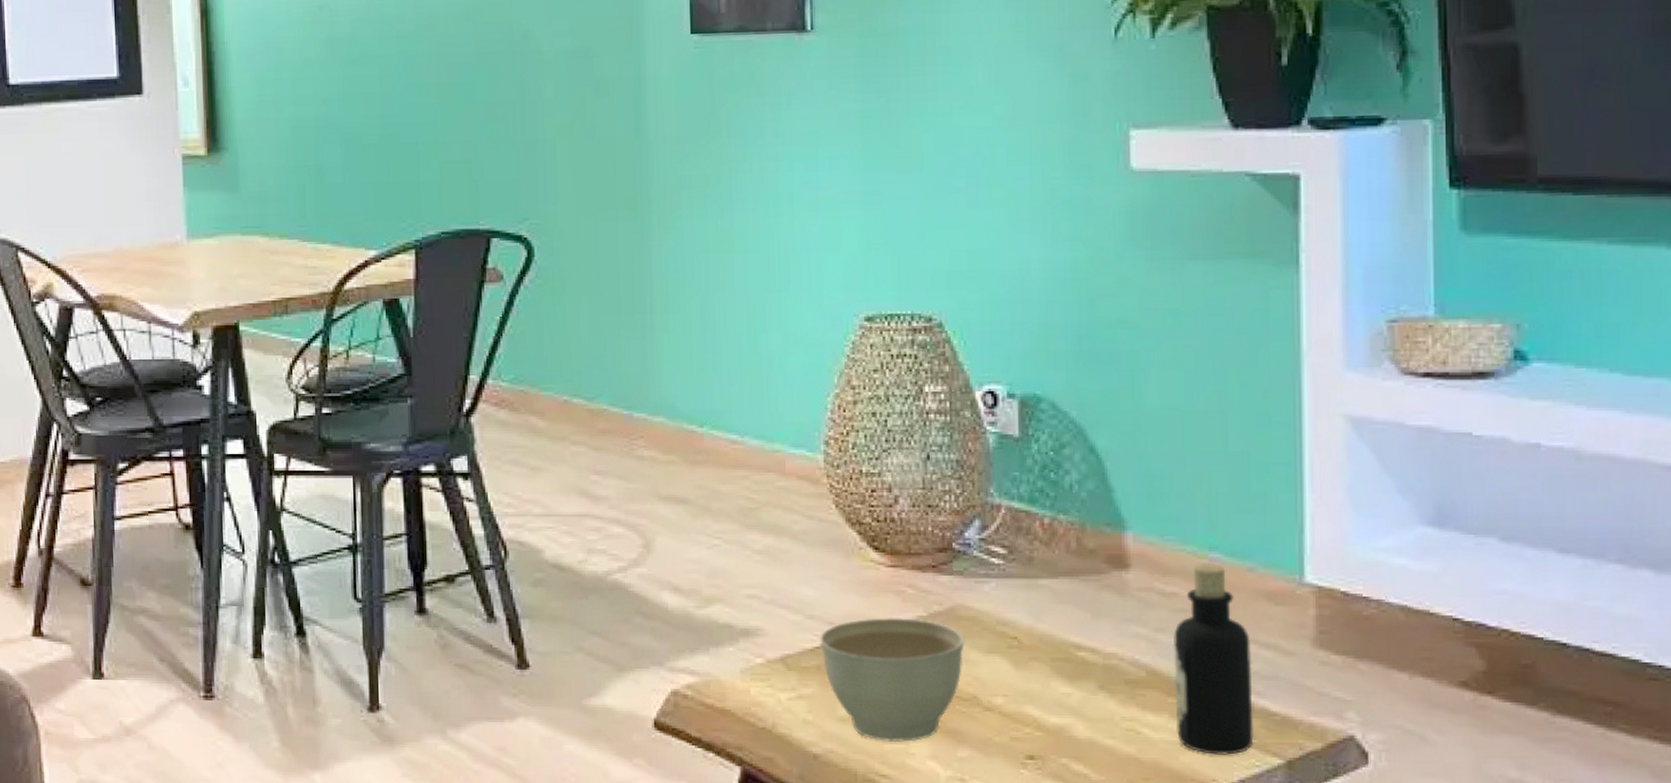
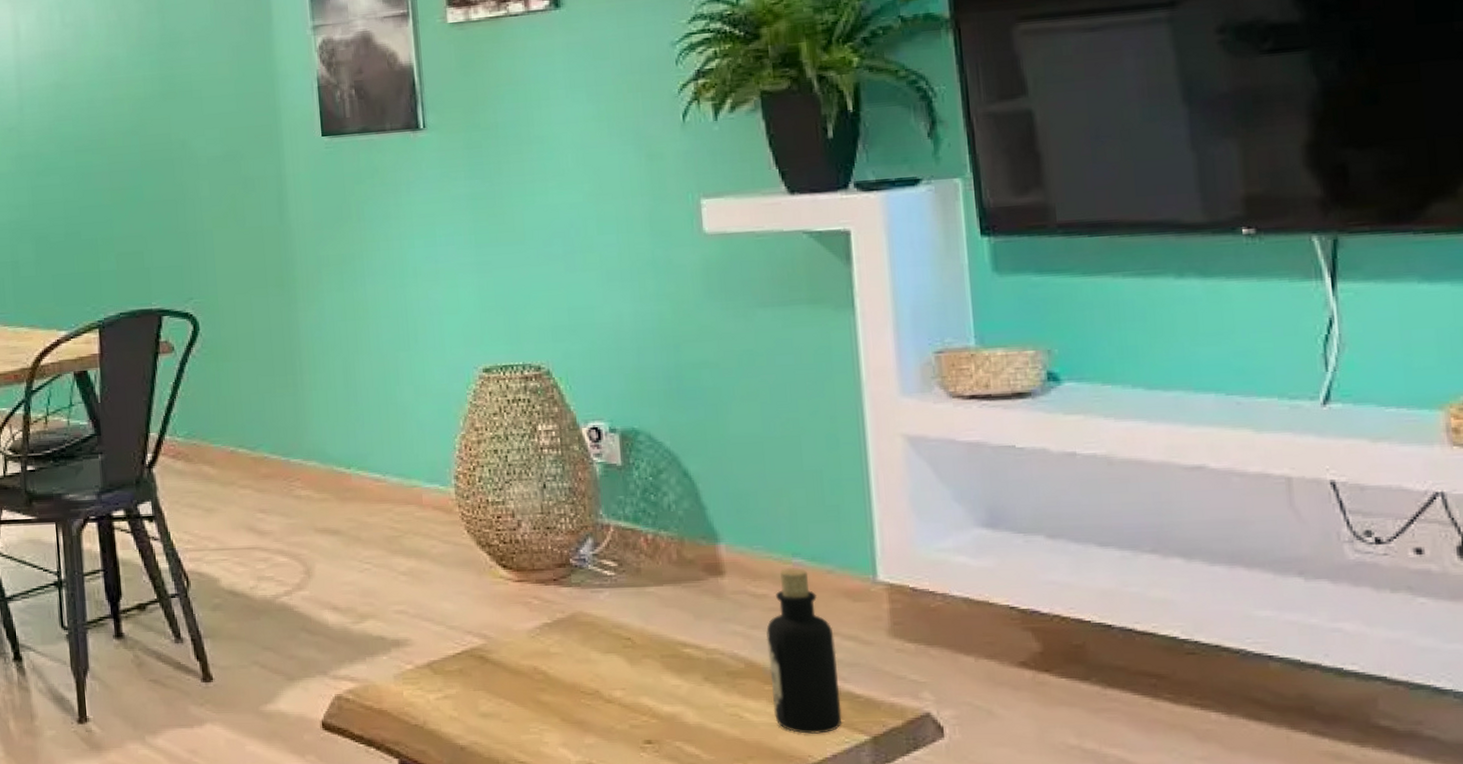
planter bowl: present [820,617,965,742] -> none [460,624,585,733]

